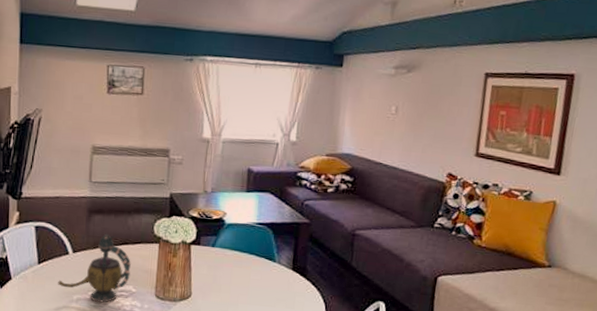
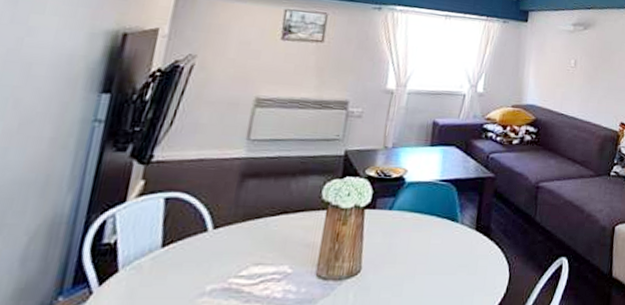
teapot: present [58,233,131,303] -> none [186,202,290,291]

